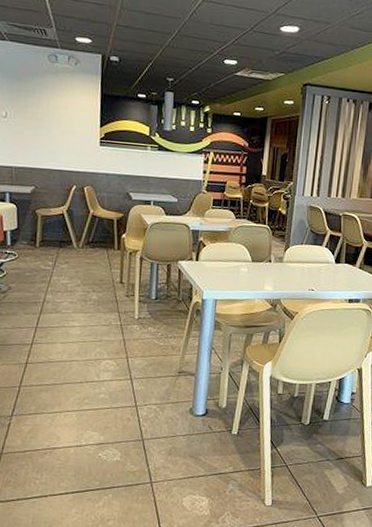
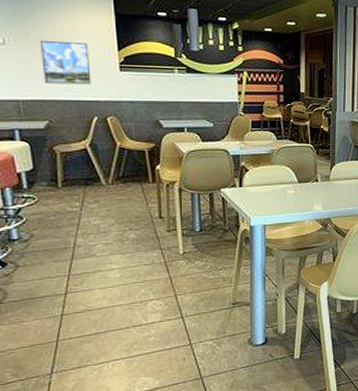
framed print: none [34,114,76,157] -> present [41,40,92,85]

